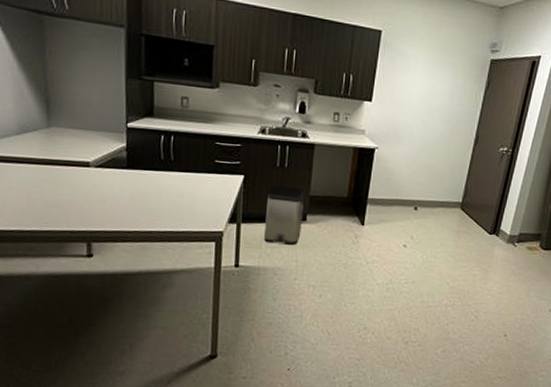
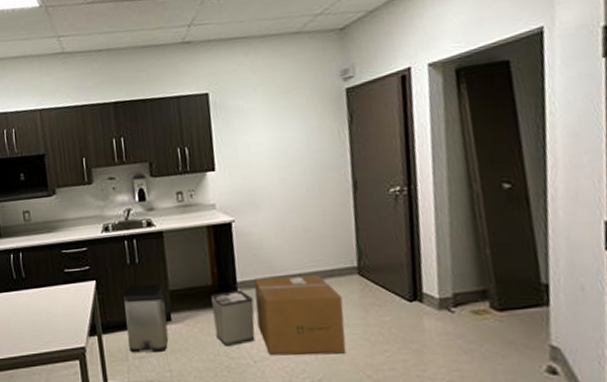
recycling bin: none [341,204,378,248] -> present [211,290,255,346]
box: none [376,197,444,265] -> present [253,274,347,356]

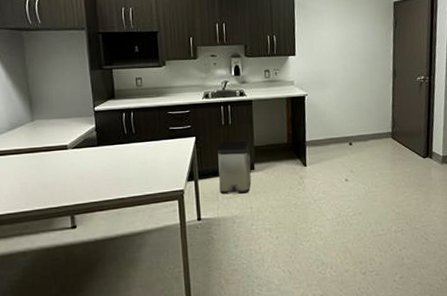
recycling bin: present [211,290,255,346] -> none [286,147,317,189]
box: present [253,274,347,356] -> none [318,137,380,196]

